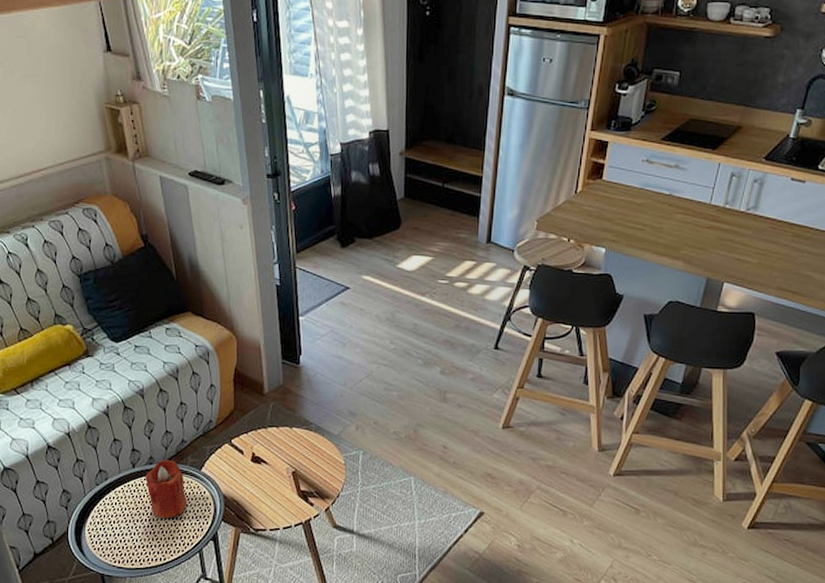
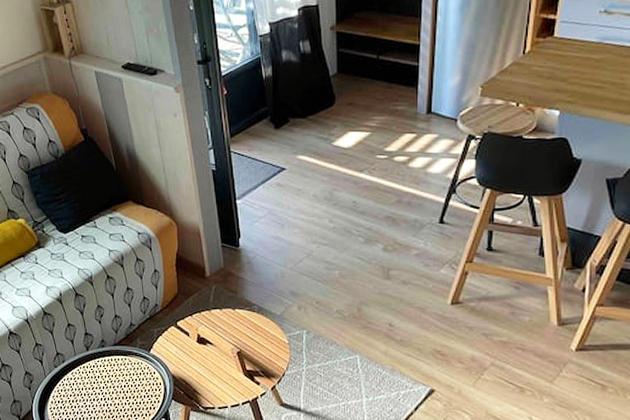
candle: present [145,459,188,519] -> none [99,342,139,398]

